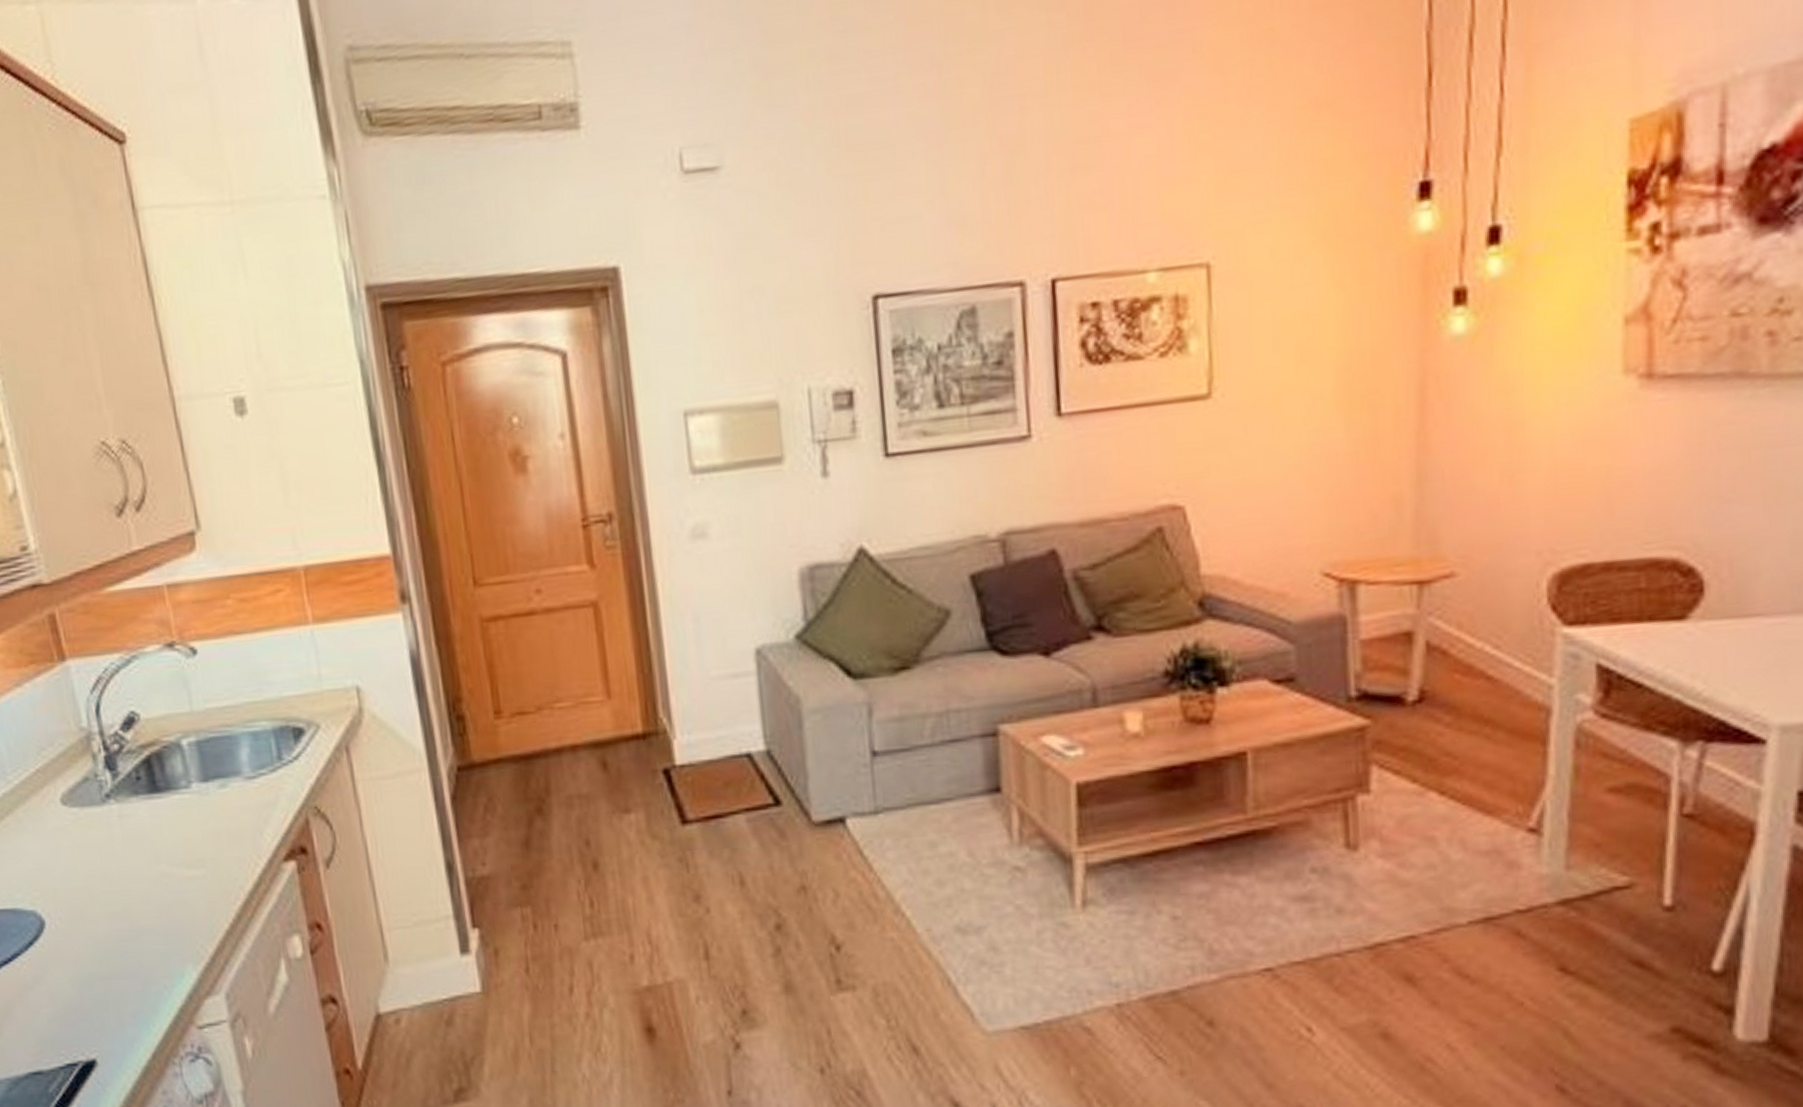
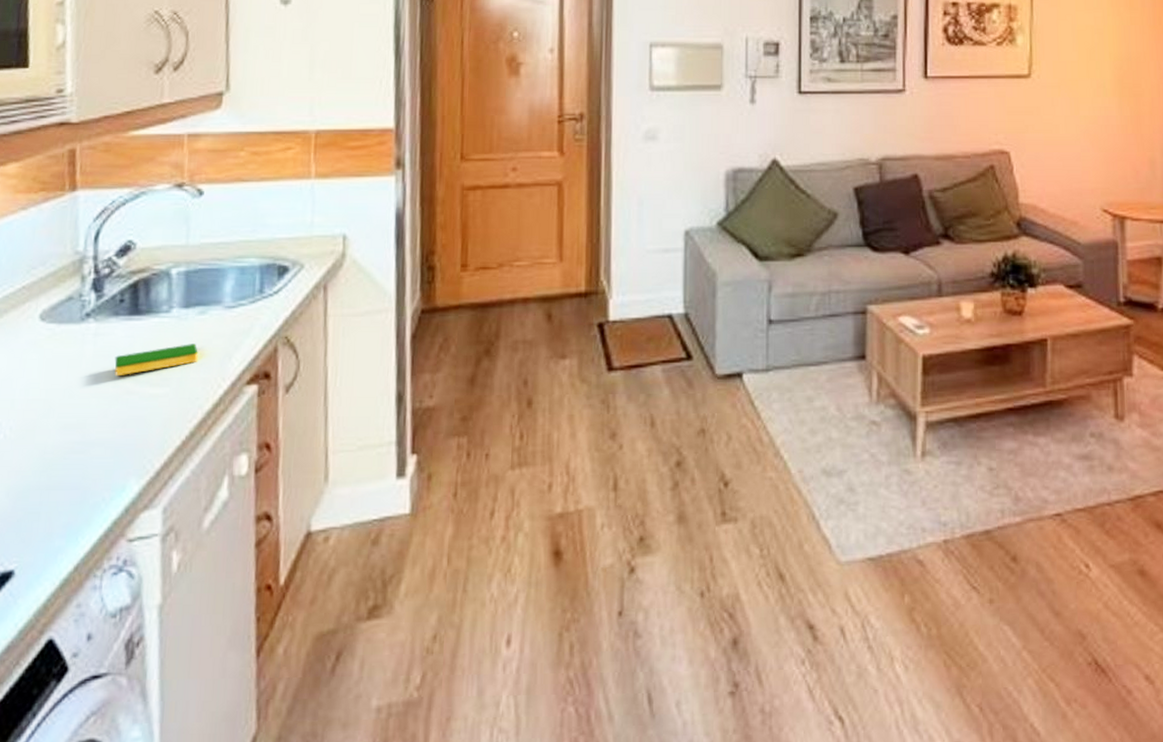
dish sponge: none [144,820,229,860] -> present [114,344,198,377]

